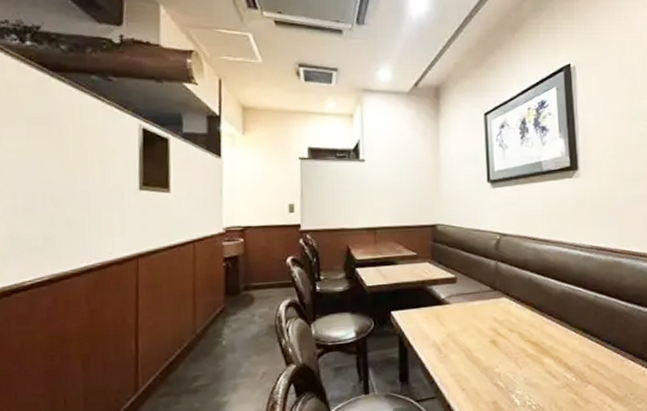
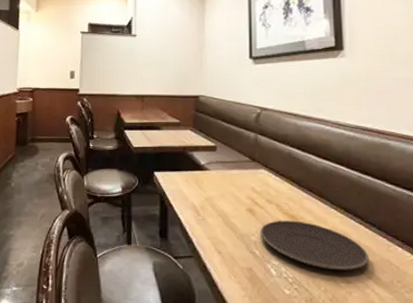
plate: none [503,347,606,392] -> present [260,220,369,270]

